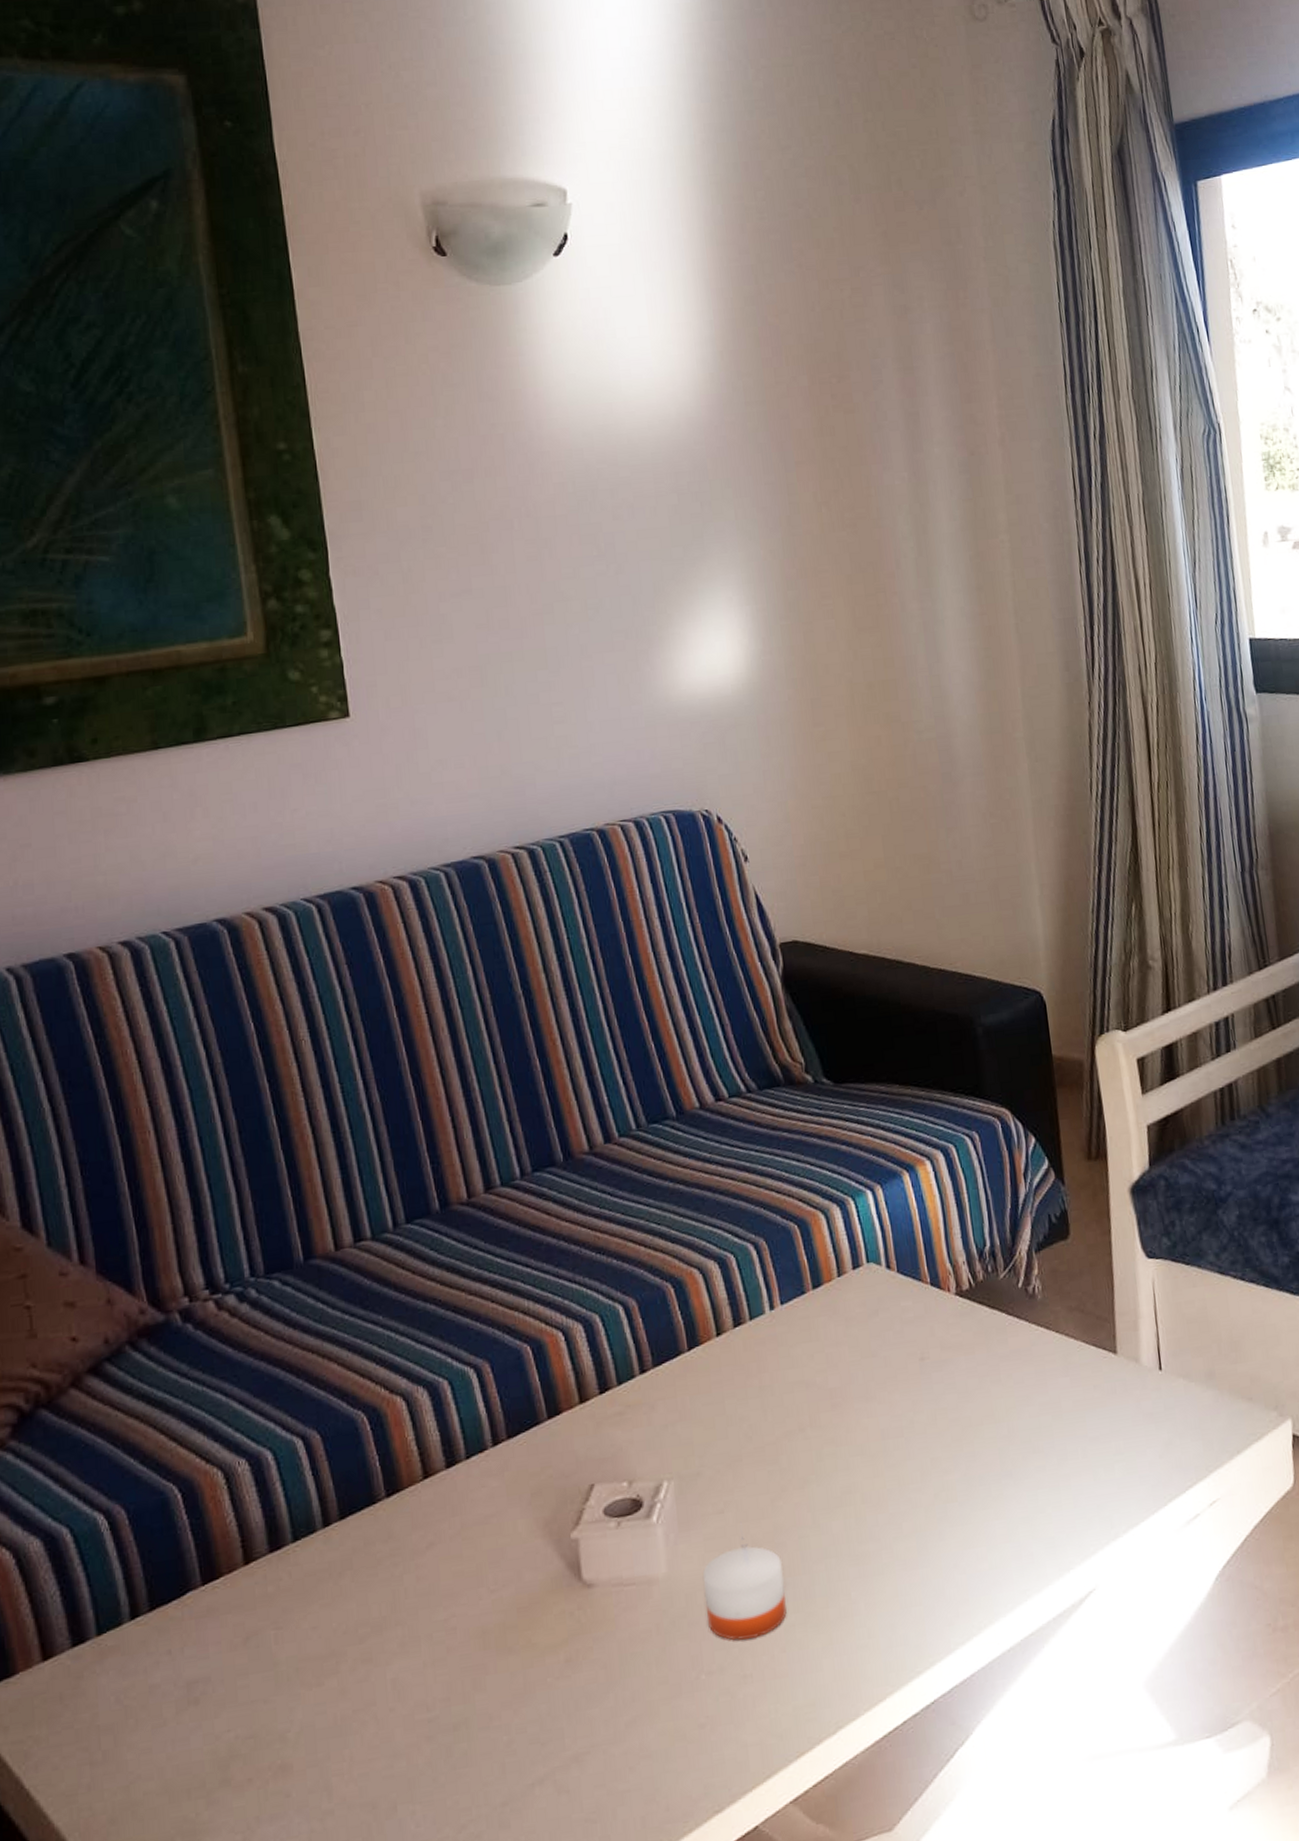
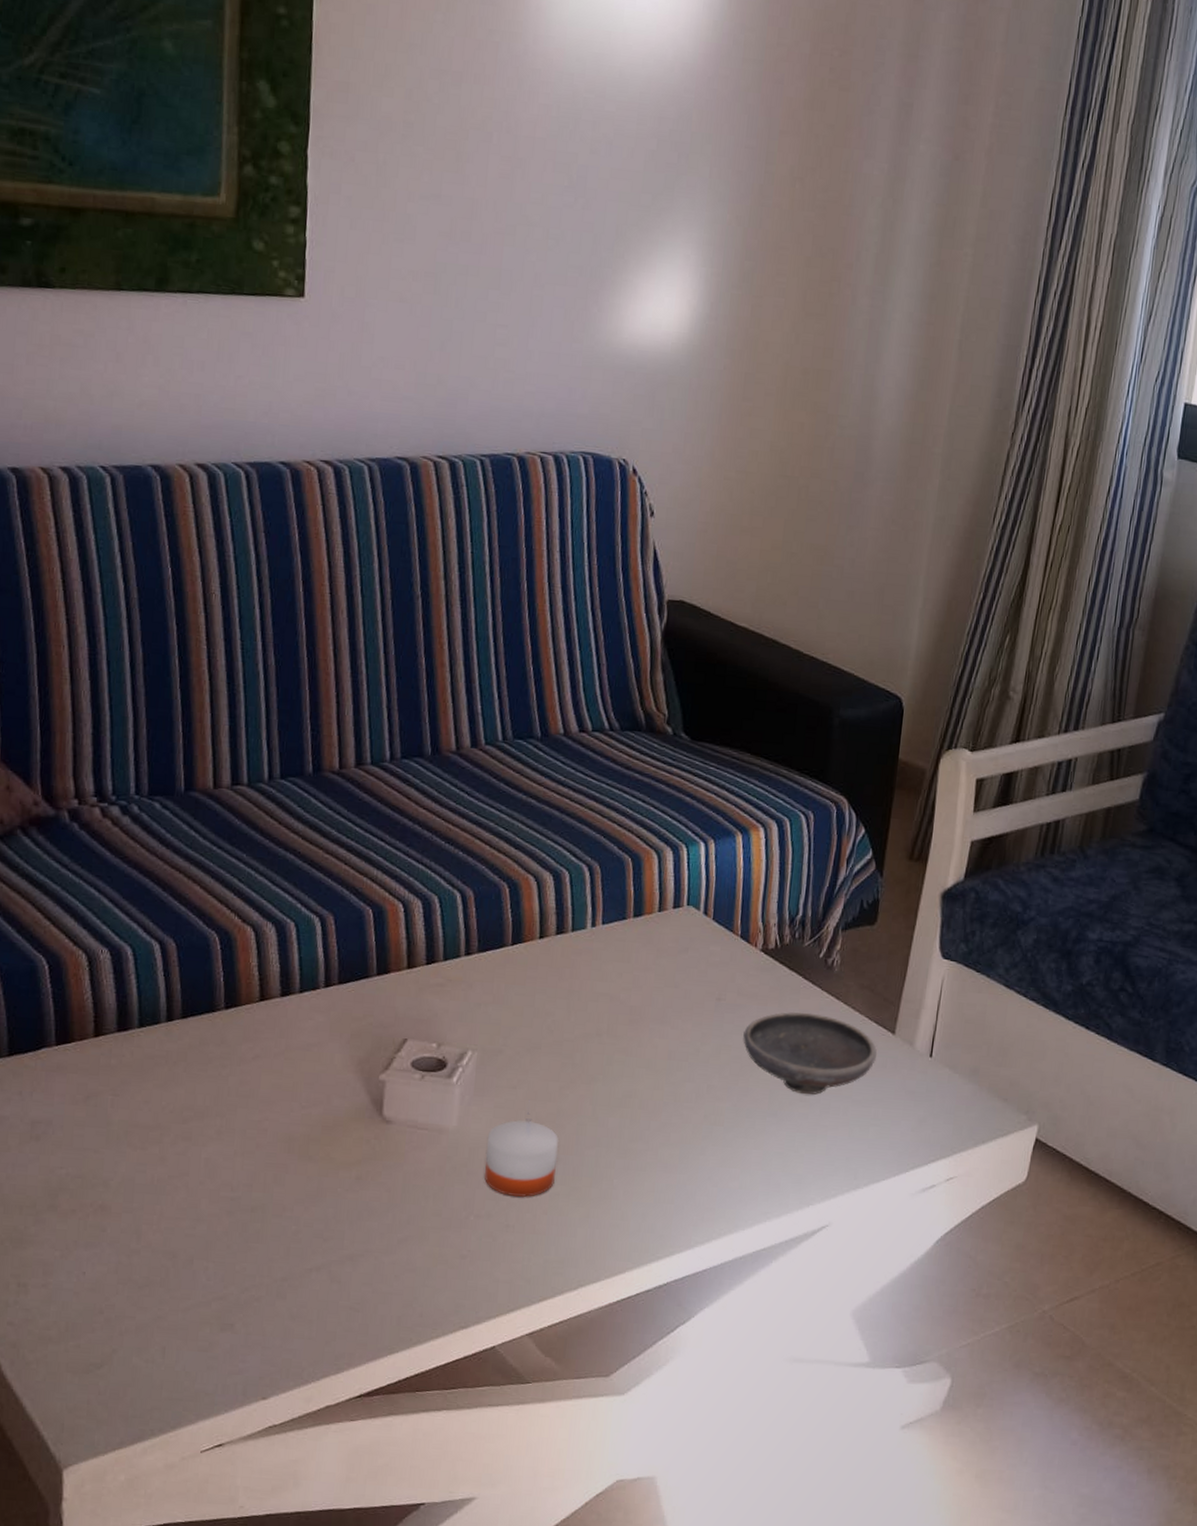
ceramic bowl: none [956,1350,1103,1445] -> present [743,1012,877,1095]

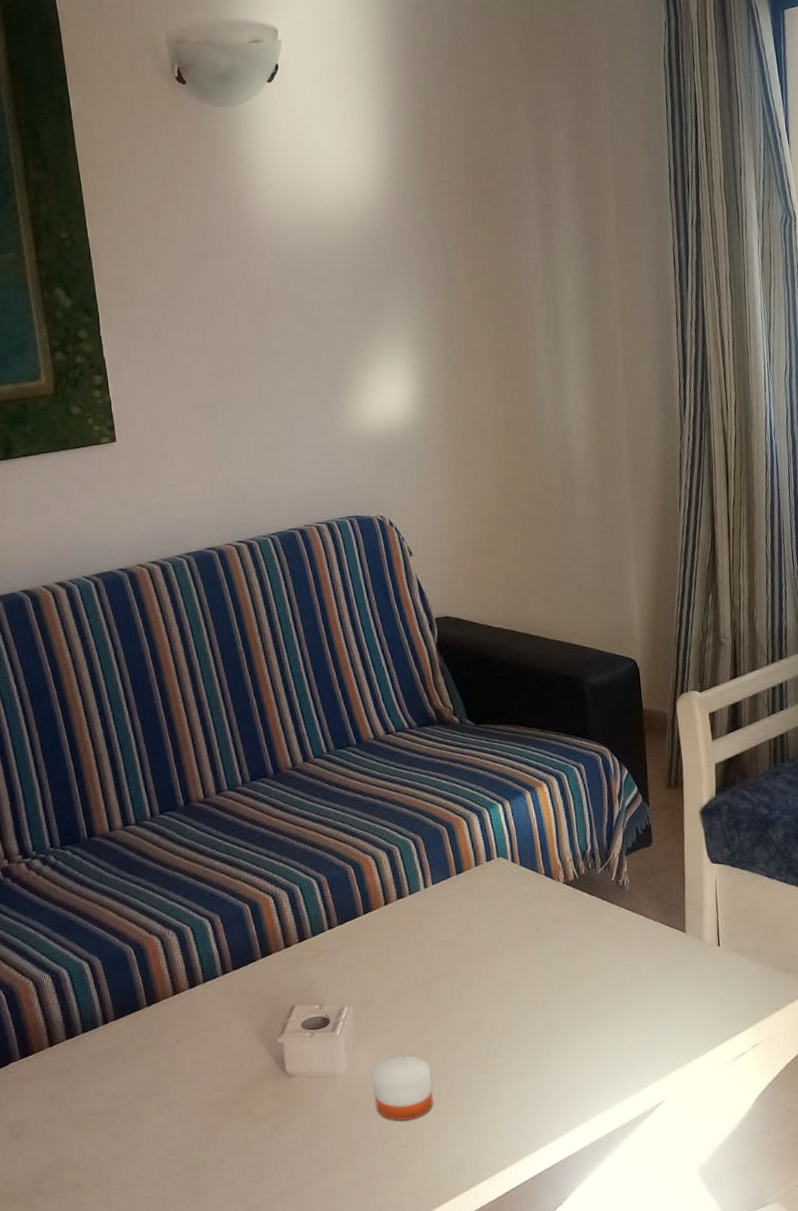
ceramic bowl: present [743,1012,877,1095] -> none [562,927,674,996]

